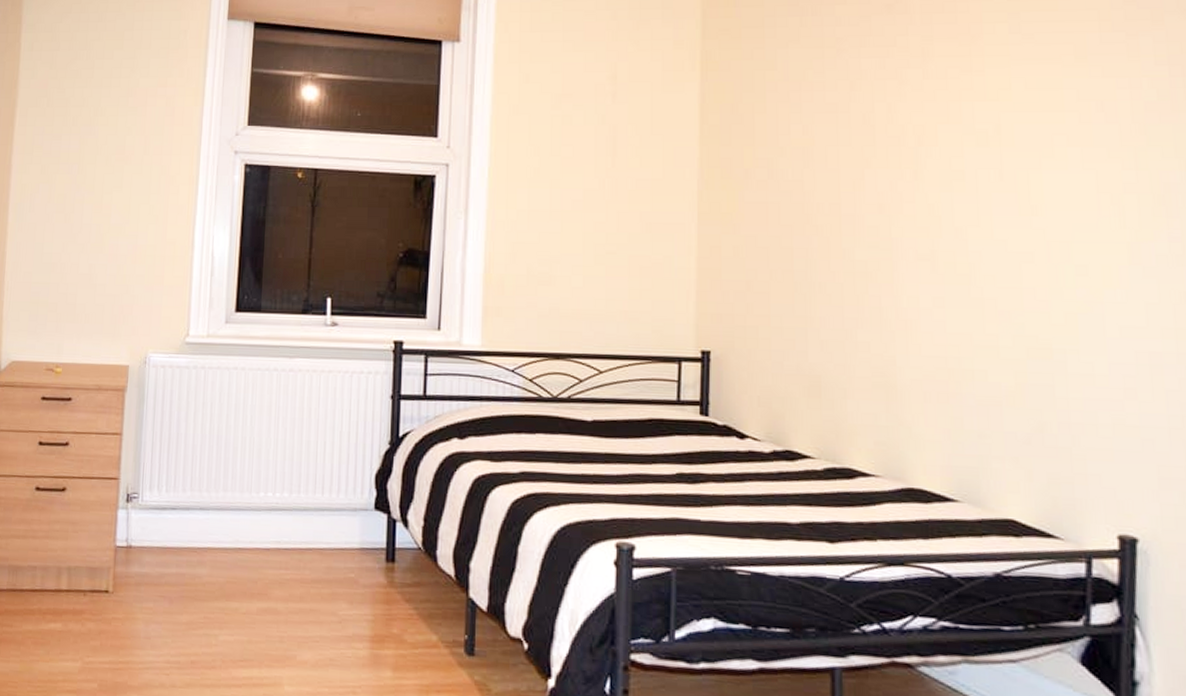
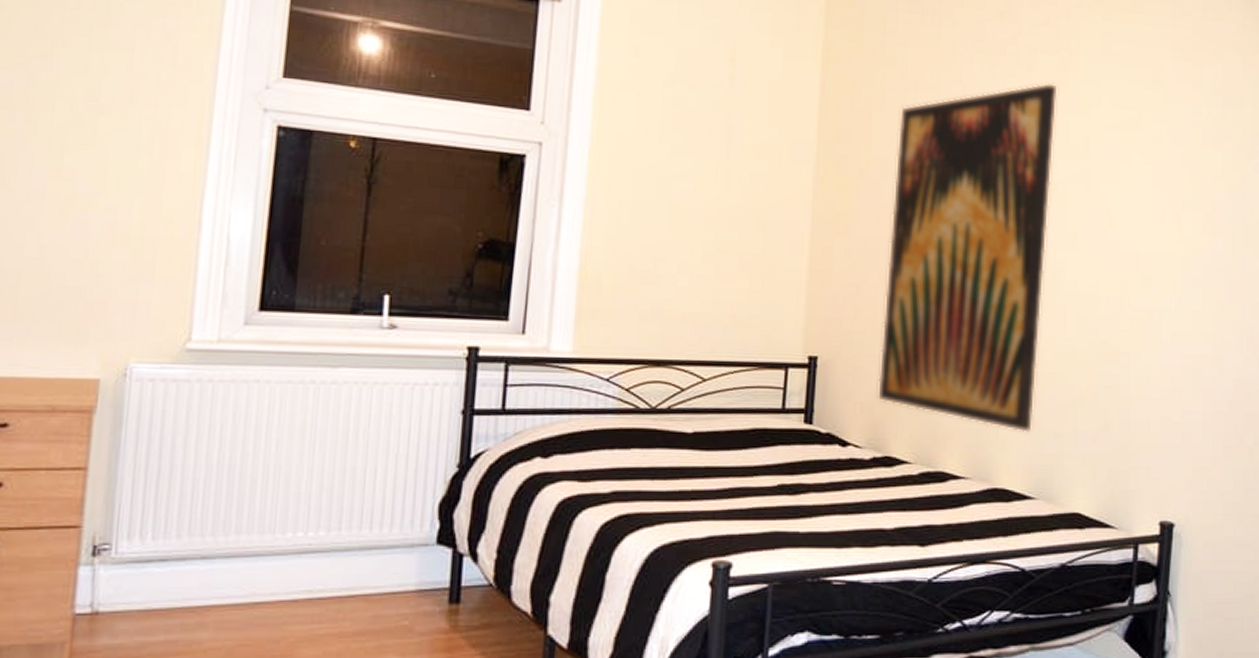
wall art: none [773,70,960,431] -> present [876,82,1057,433]

